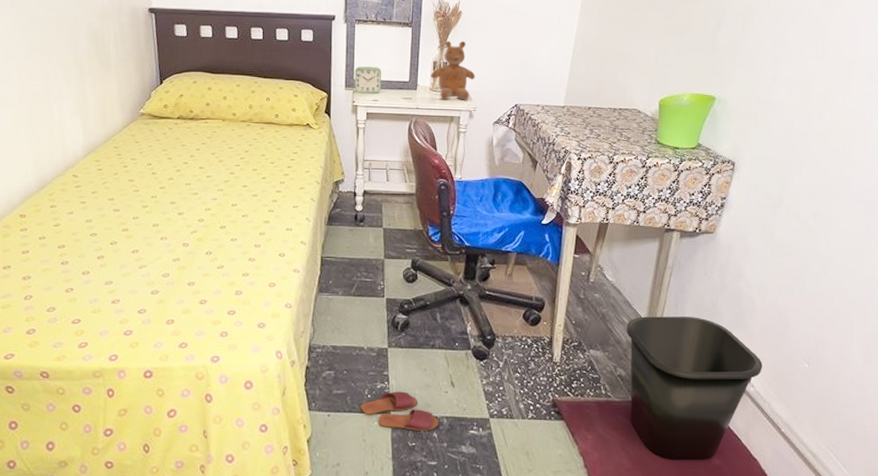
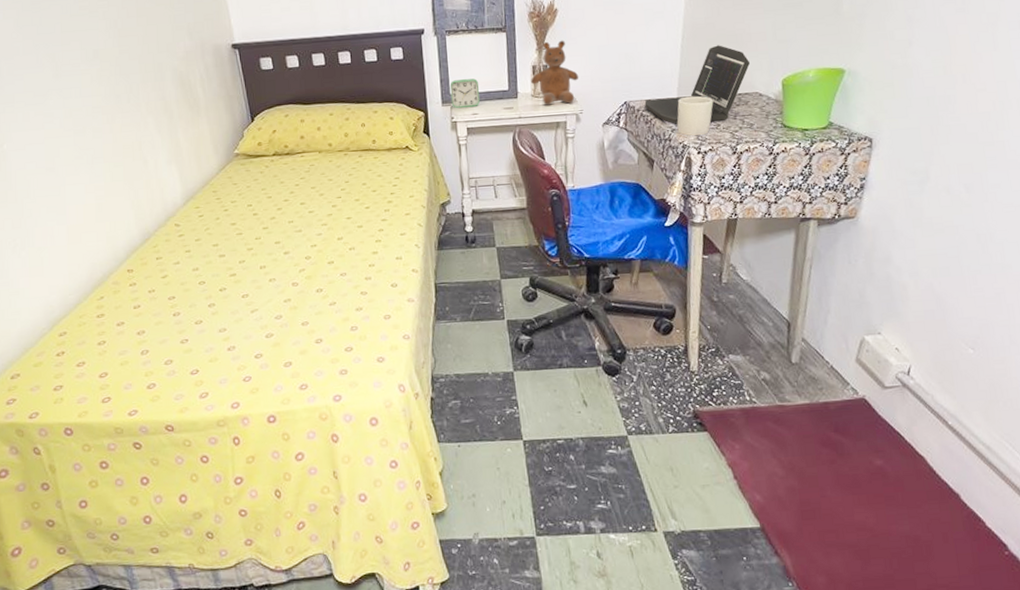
slippers: present [361,391,439,431] -> none [491,415,575,455]
laptop: none [533,62,632,133] -> present [644,45,750,126]
mug: none [561,106,596,143] -> present [676,96,714,137]
waste bin: present [626,316,763,460] -> none [766,309,922,464]

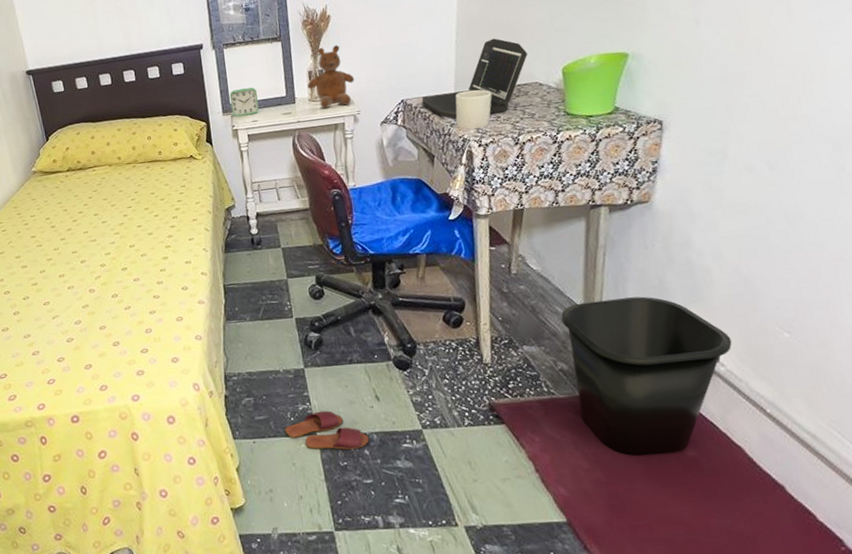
slippers: none [491,415,575,455] -> present [285,410,369,450]
waste bin: none [766,309,922,464] -> present [561,296,732,456]

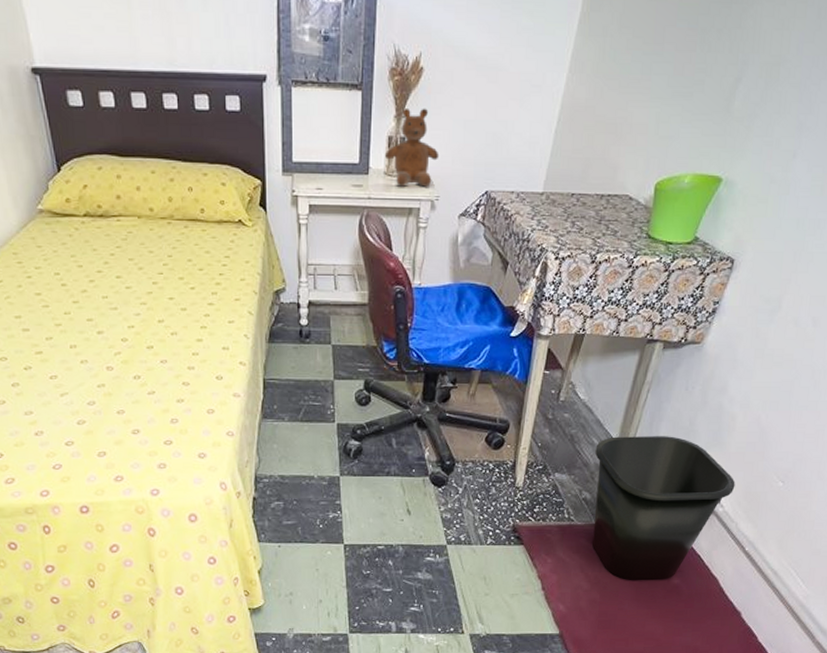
alarm clock: present [229,87,259,117] -> none [293,144,327,179]
slippers: present [285,410,369,450] -> none [312,520,395,559]
laptop: present [421,38,527,120] -> none [506,134,625,225]
mug: present [455,89,493,130] -> none [537,192,580,239]

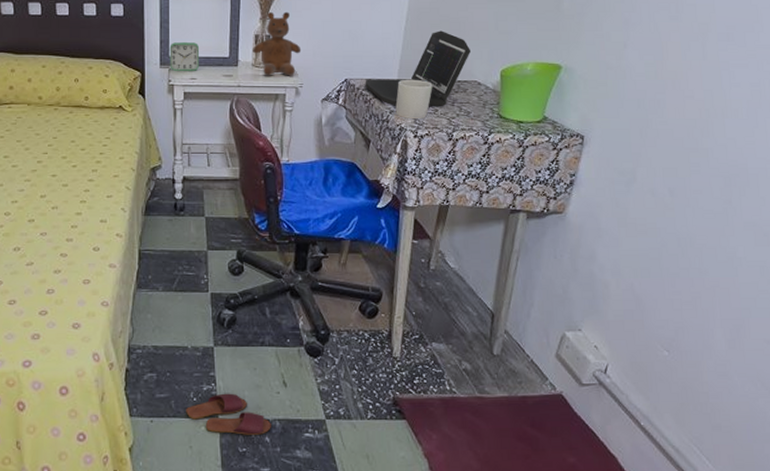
alarm clock: none [293,144,327,179] -> present [169,42,200,71]
slippers: none [312,520,395,559] -> present [186,393,271,435]
laptop: none [506,134,625,225] -> present [365,31,470,107]
mug: none [537,192,580,239] -> present [395,79,433,120]
waste bin: present [592,436,735,580] -> none [471,304,619,459]

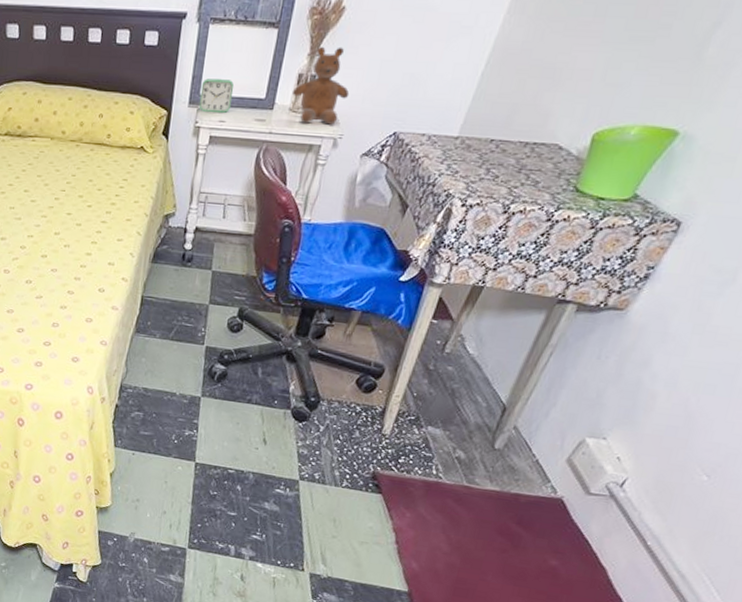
slippers: present [186,393,271,435] -> none [166,440,245,483]
laptop: present [365,31,470,107] -> none [416,78,561,174]
mug: present [395,79,433,120] -> none [445,136,500,186]

